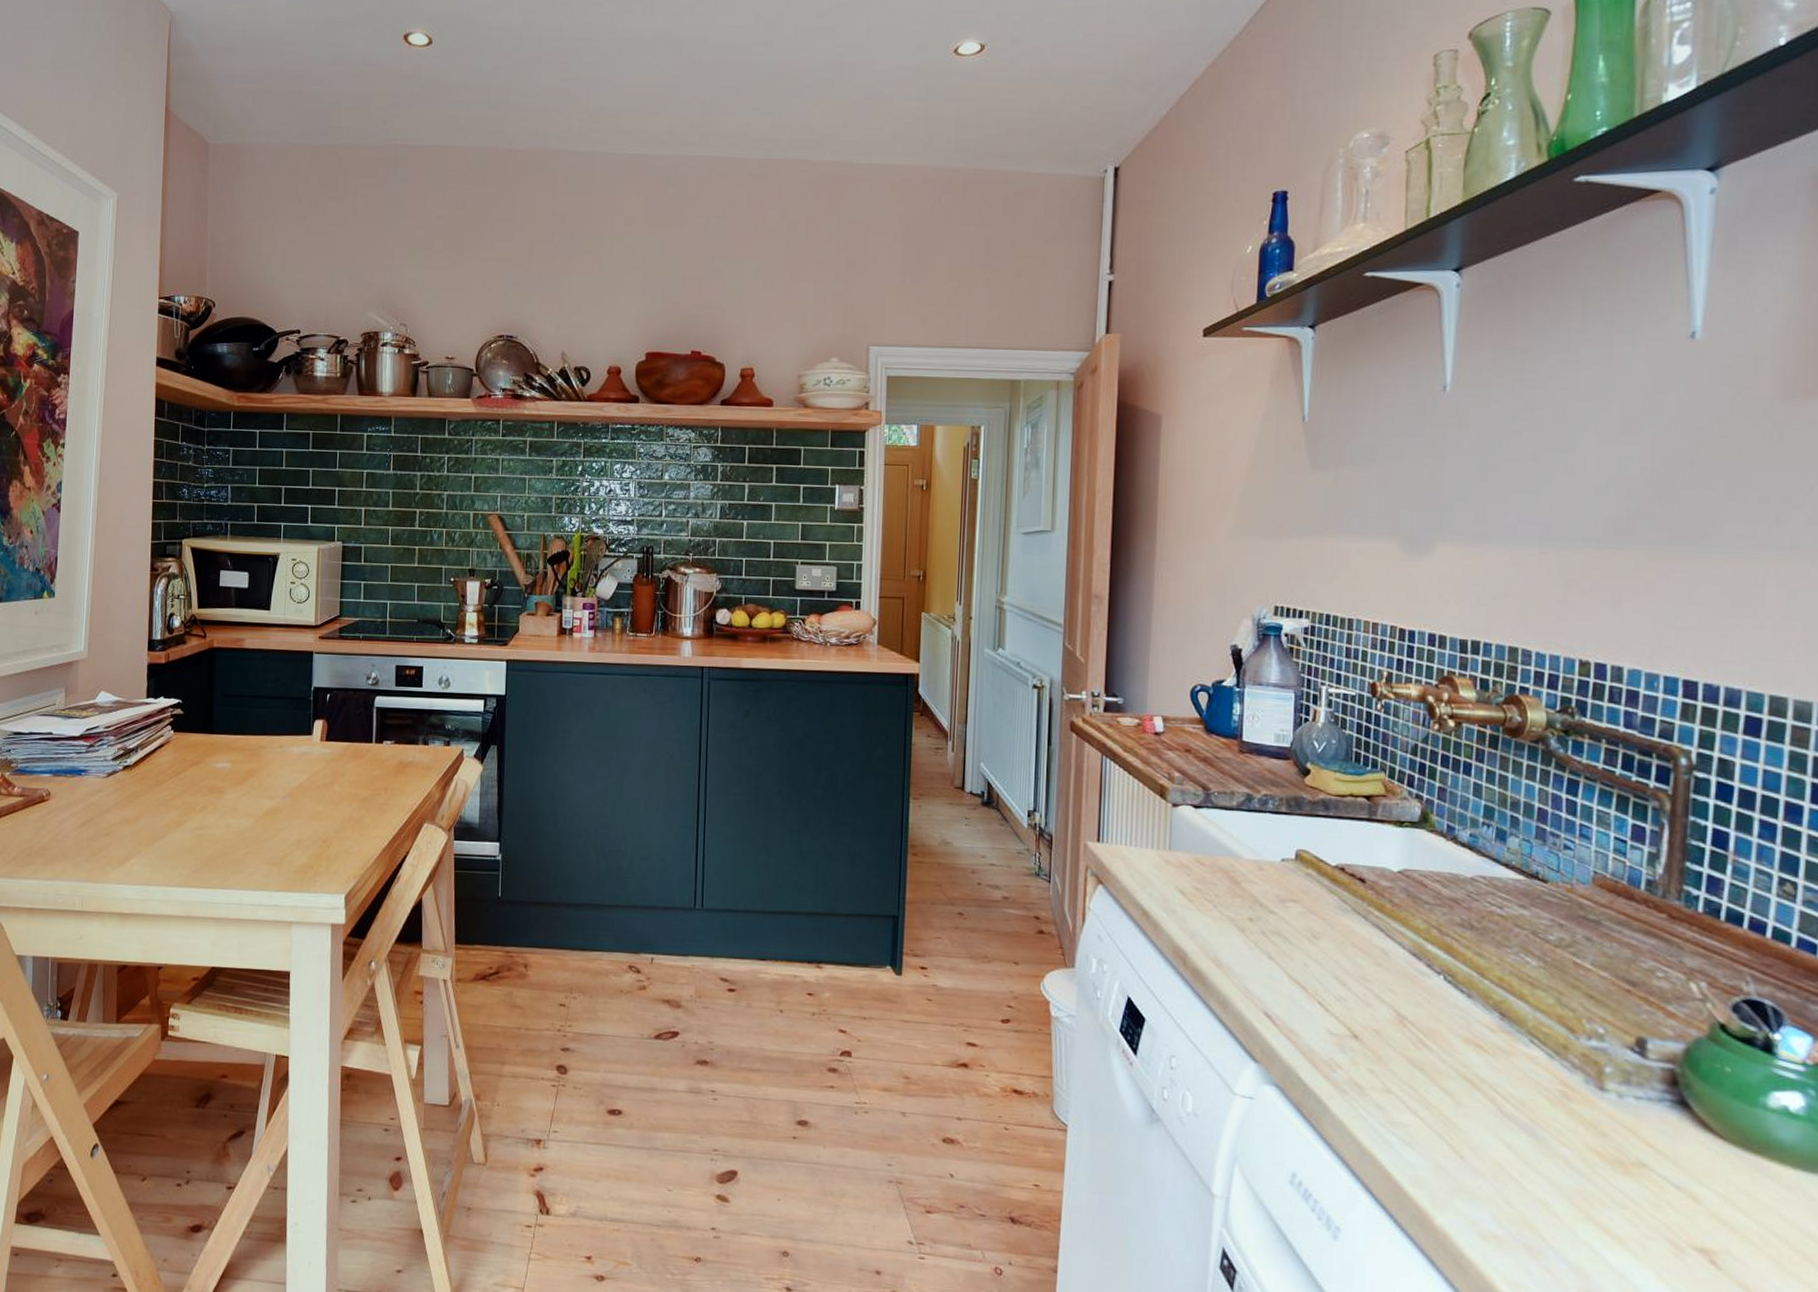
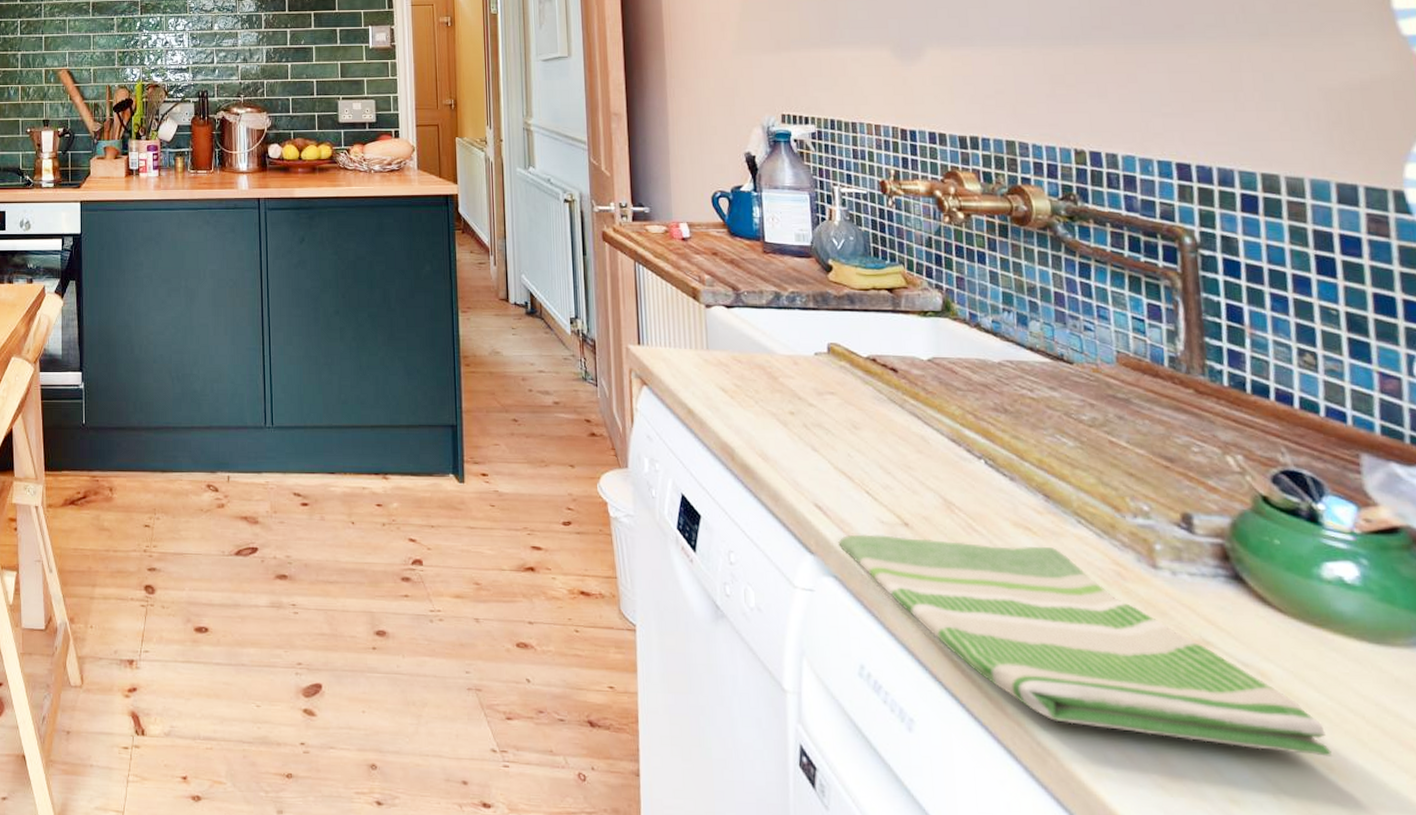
dish towel: none [1284,1044,1750,1278] -> present [838,534,1332,757]

